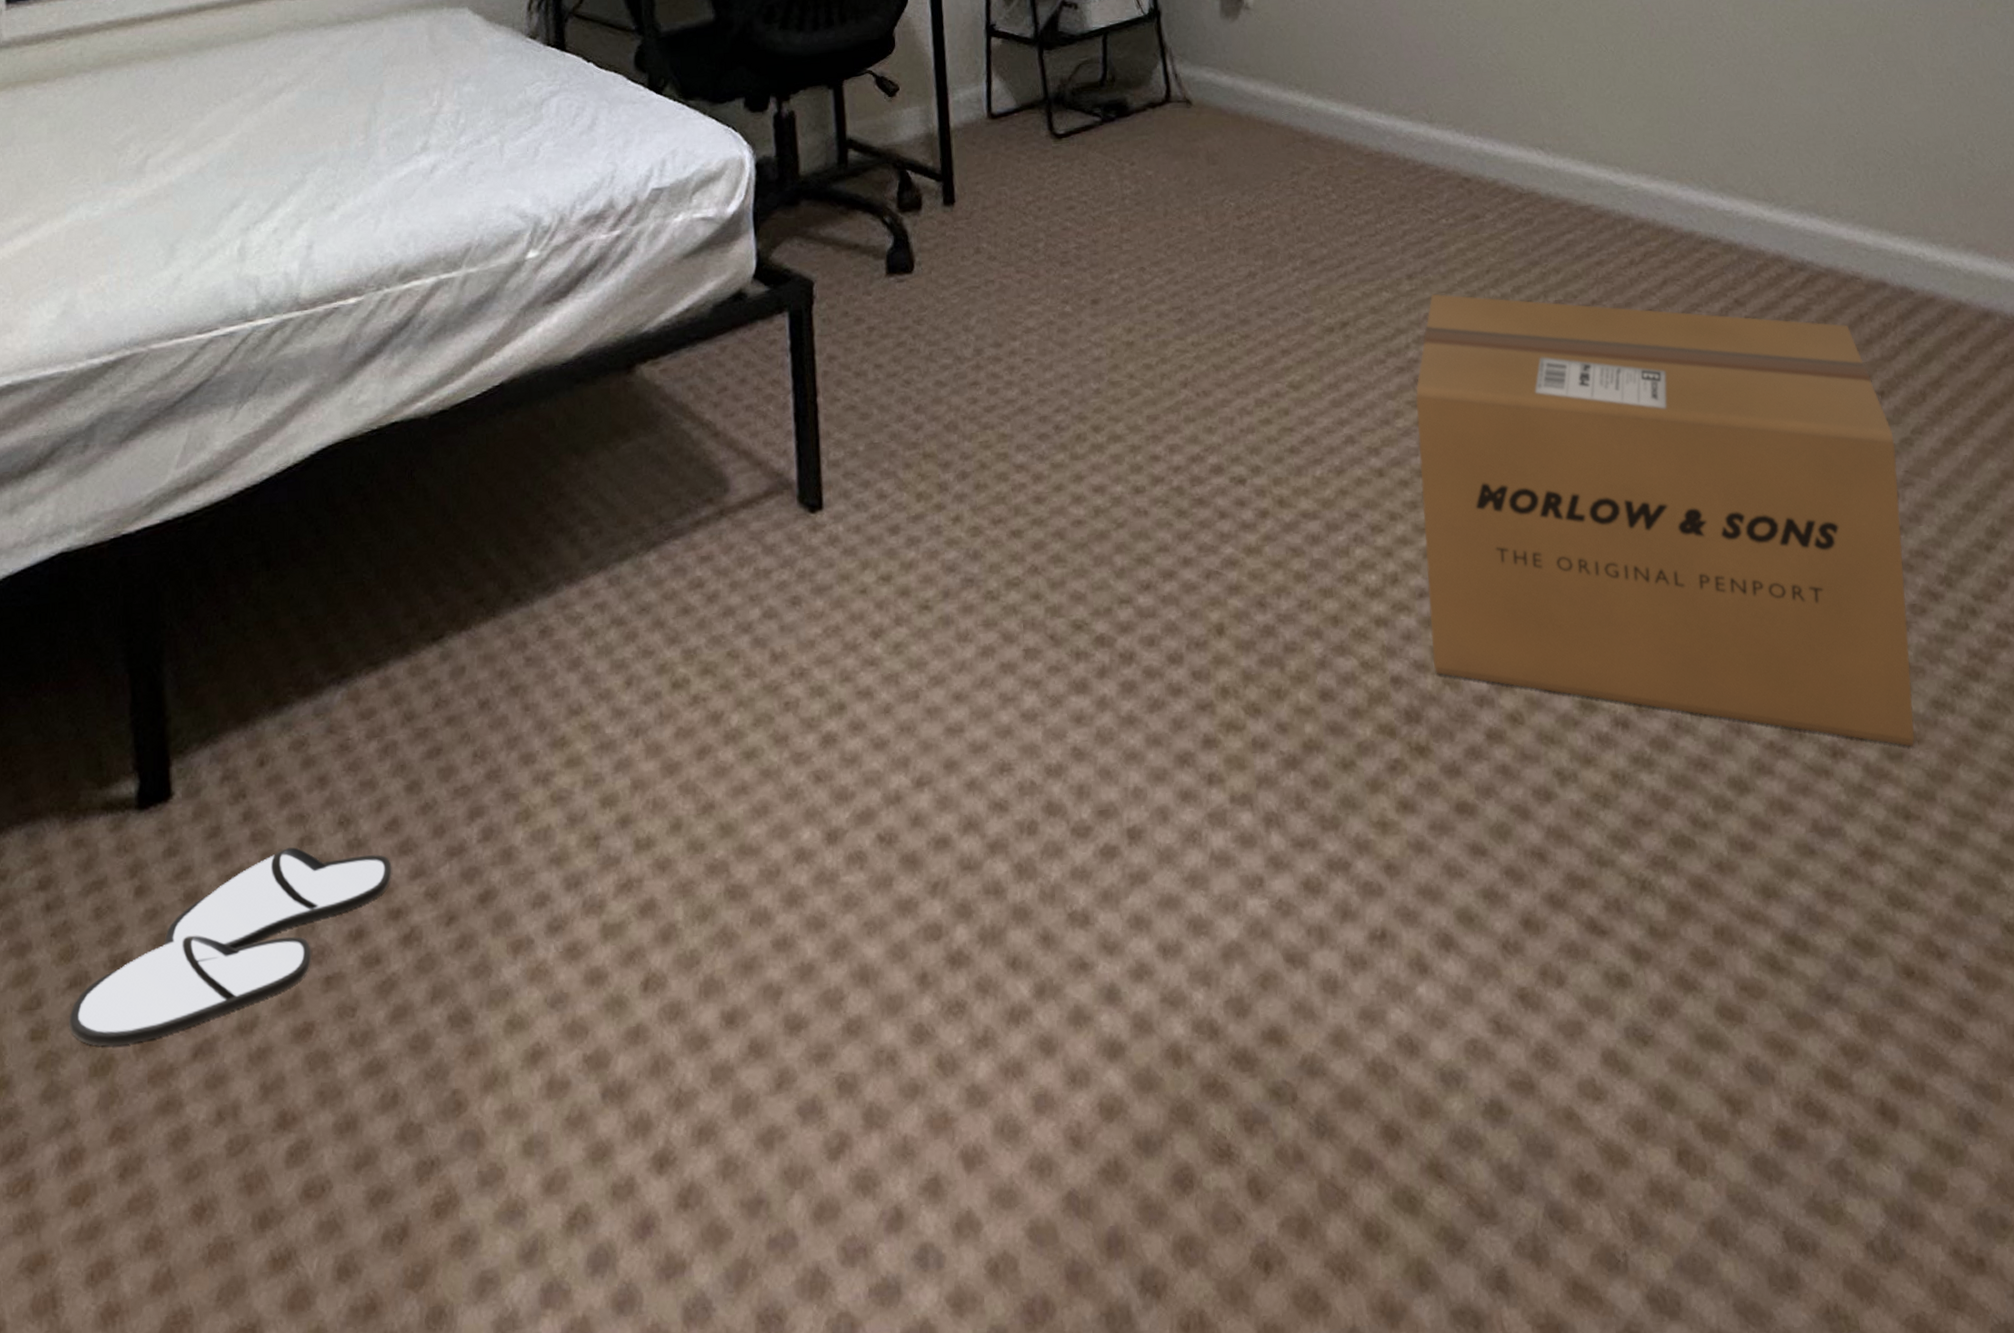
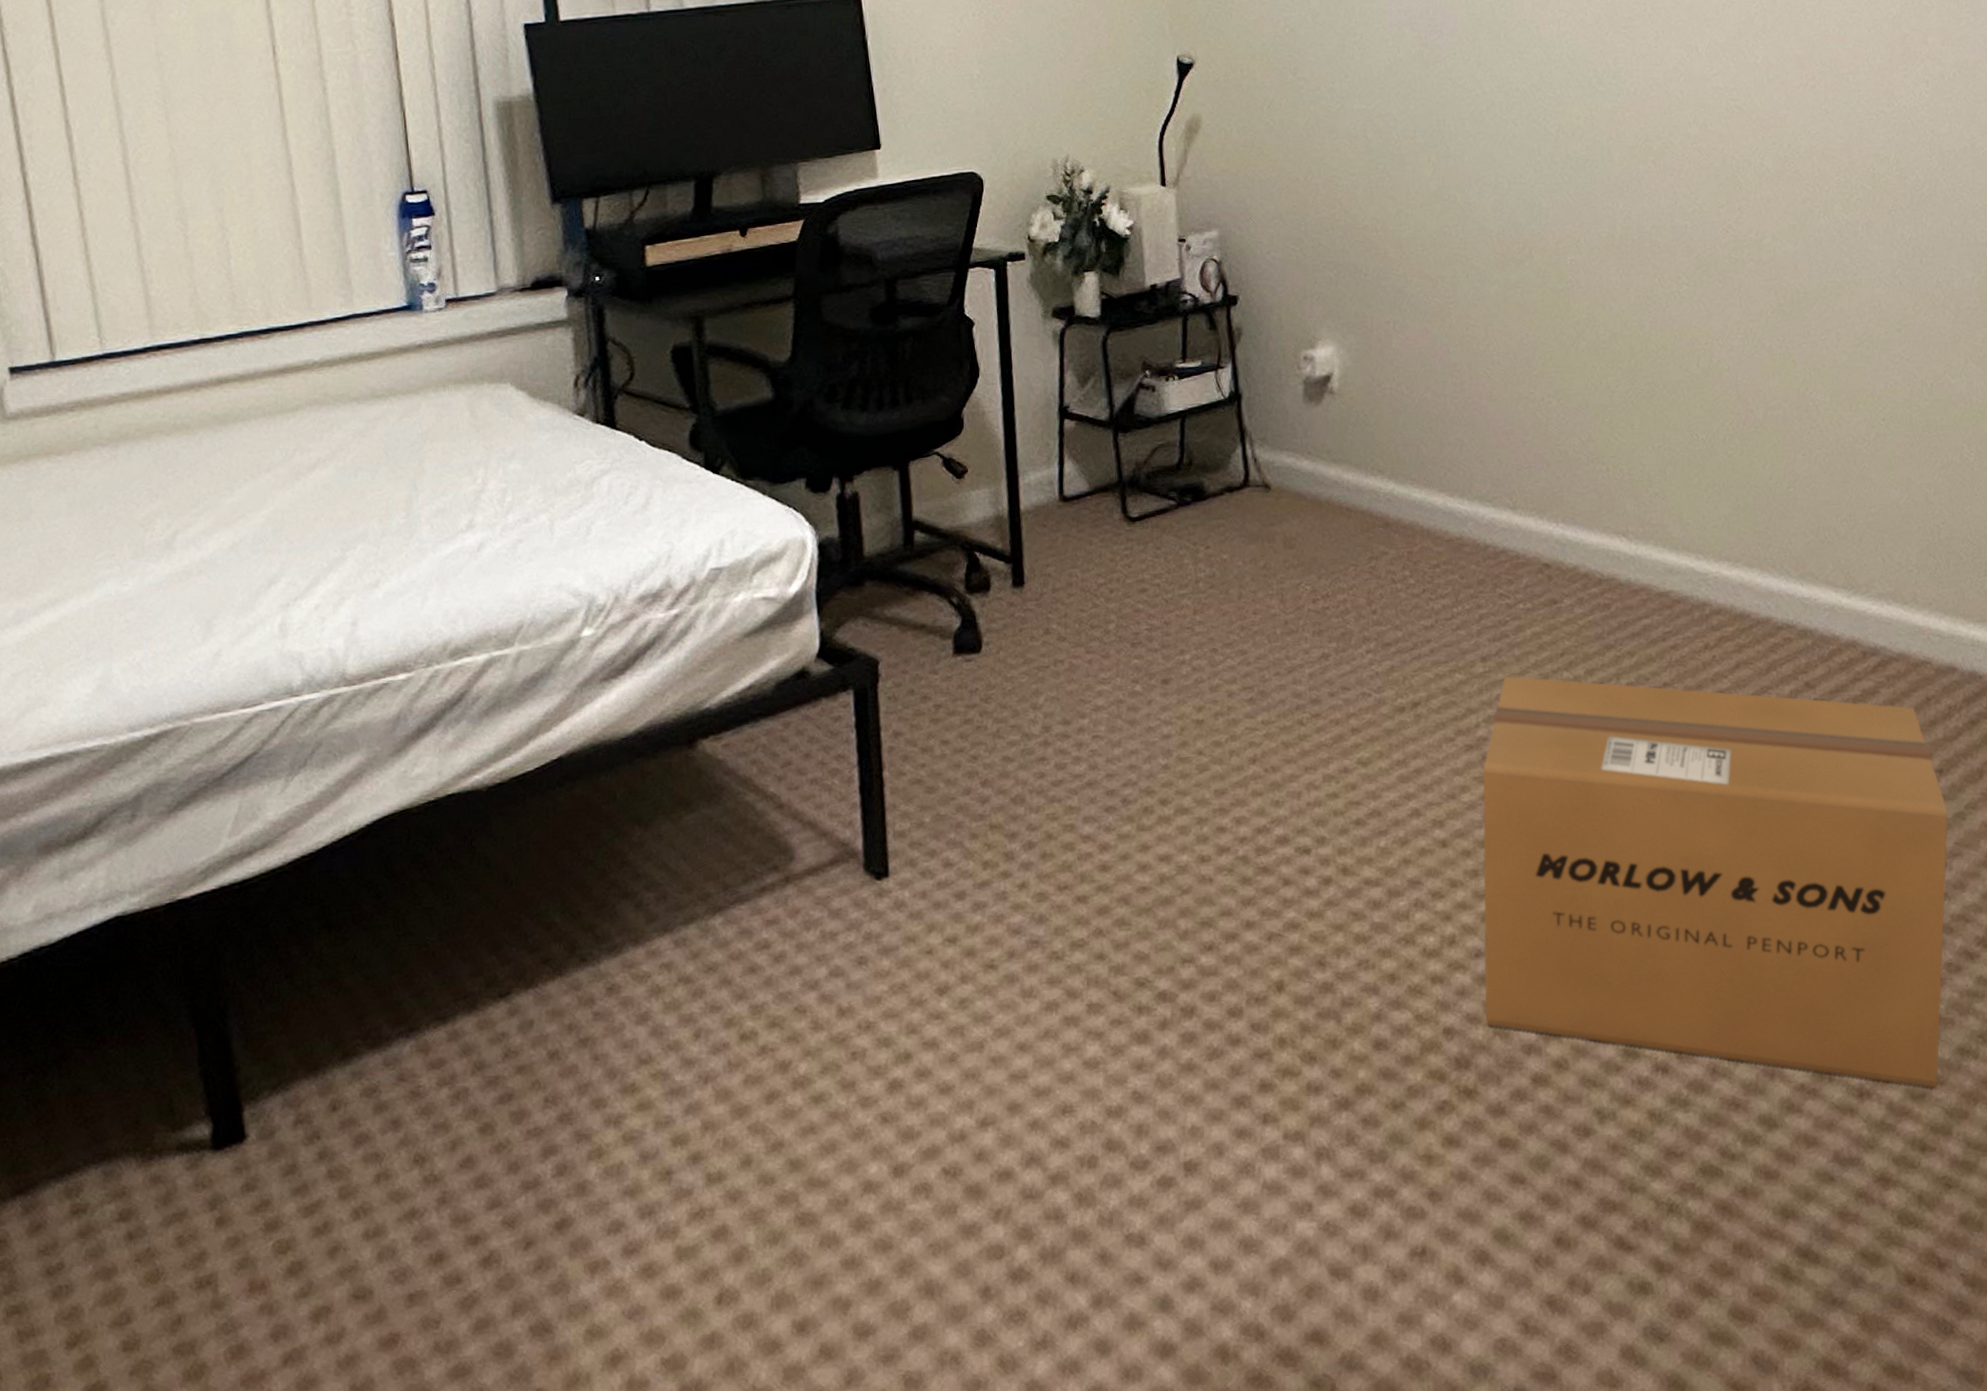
slippers: present [69,847,392,1047] -> none [159,1182,469,1356]

